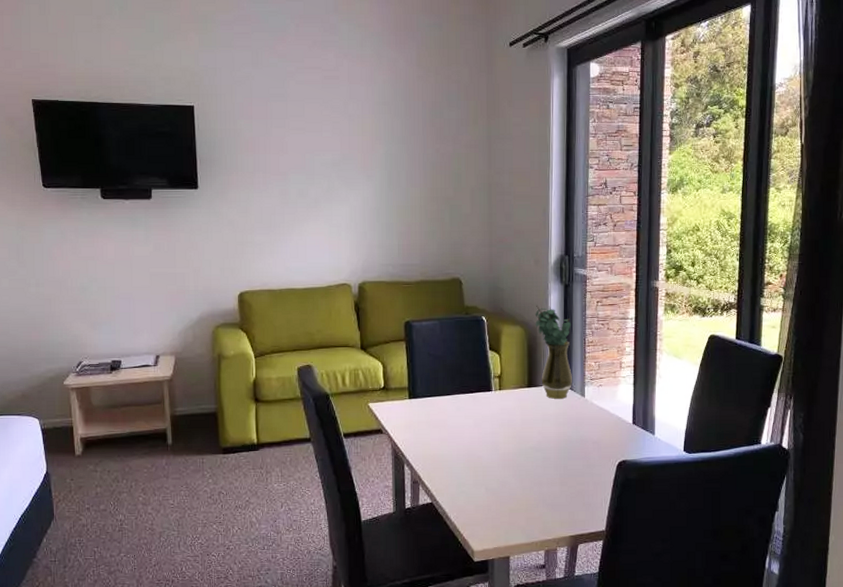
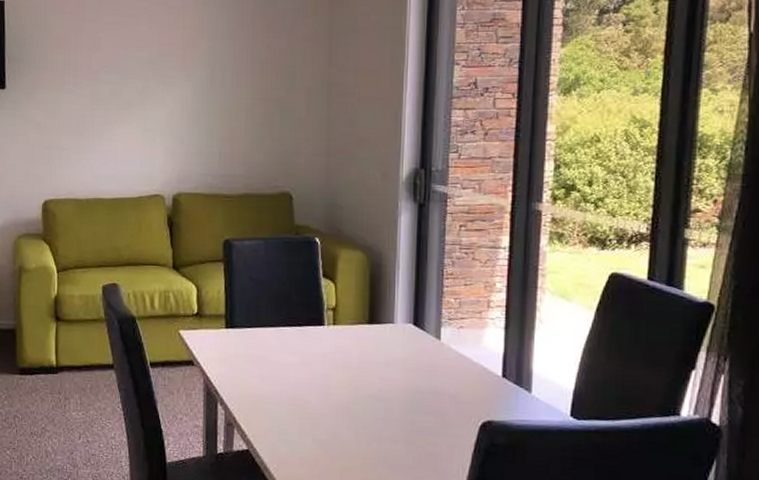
vase: present [535,305,572,399] -> none [380,227,426,340]

